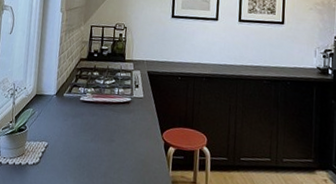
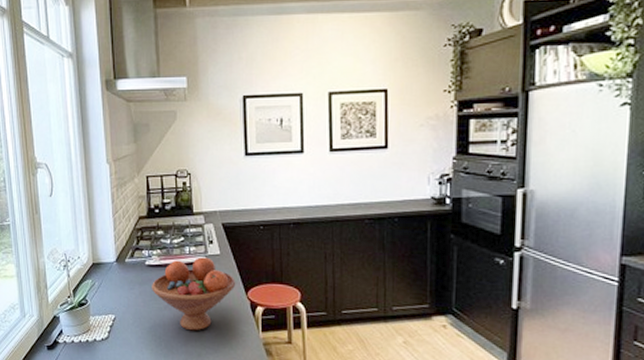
fruit bowl: none [82,98,154,164] -> present [152,257,236,331]

